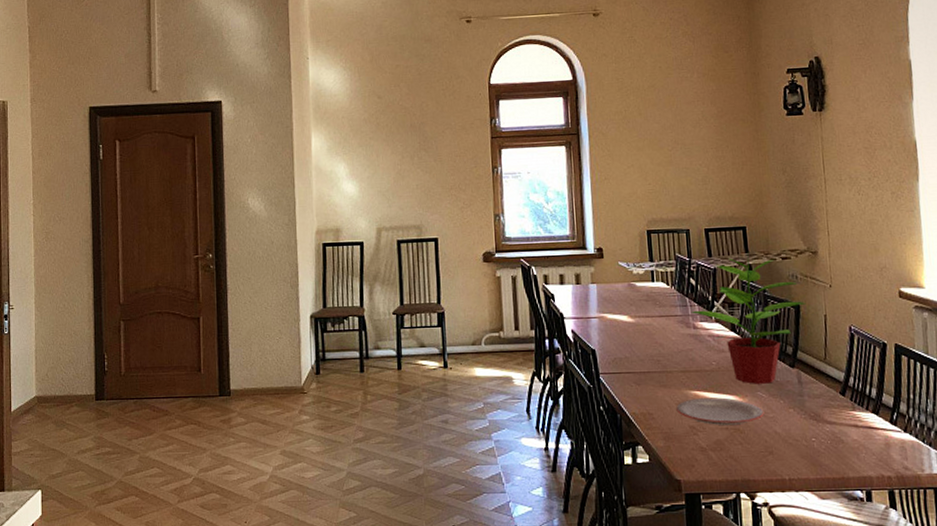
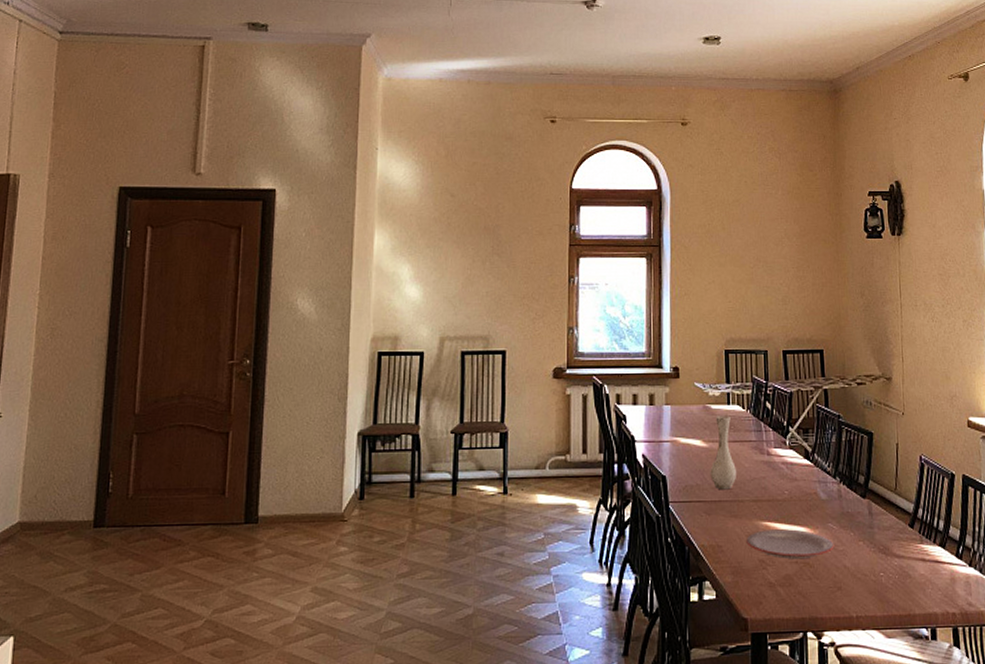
vase: none [637,292,665,362] -> present [710,415,737,490]
potted plant: present [691,250,806,384] -> none [765,374,879,515]

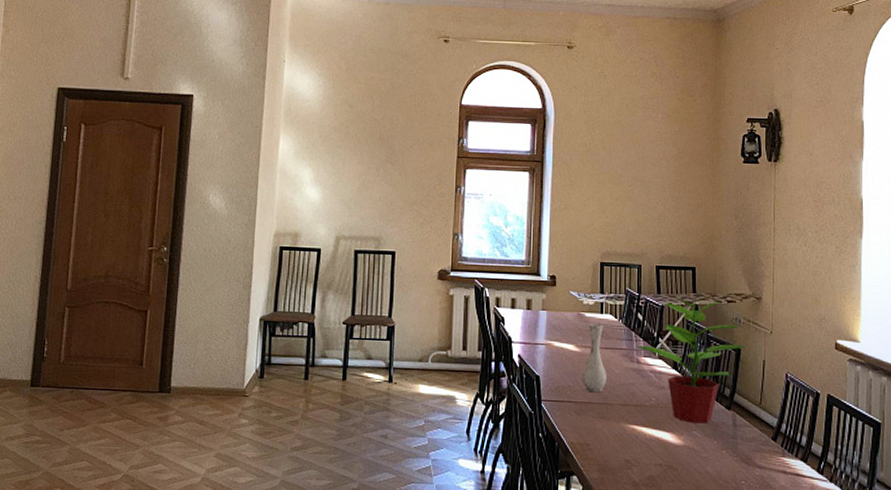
plate: present [746,529,835,560] -> none [613,432,698,463]
potted plant: none [765,374,879,515] -> present [635,291,747,424]

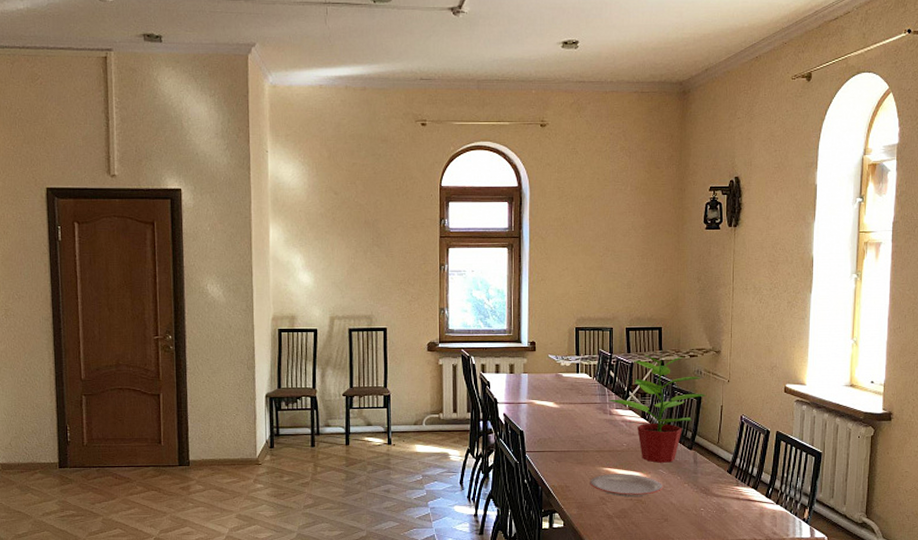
vase: present [581,323,608,393] -> none [561,382,584,442]
plate: none [613,432,698,463] -> present [590,474,664,498]

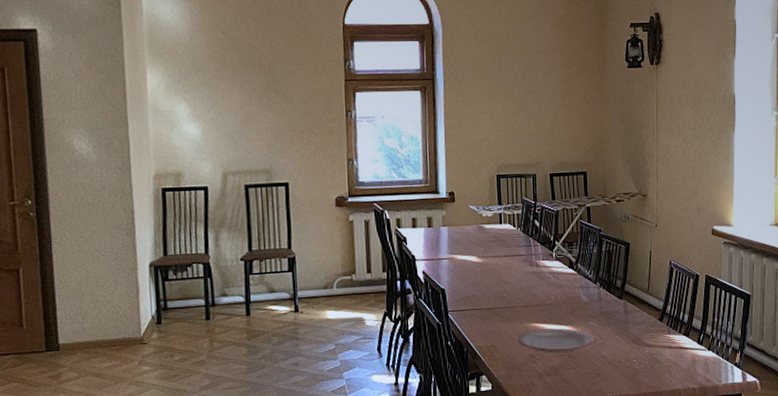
potted plant: present [608,348,707,463] -> none [534,194,635,315]

